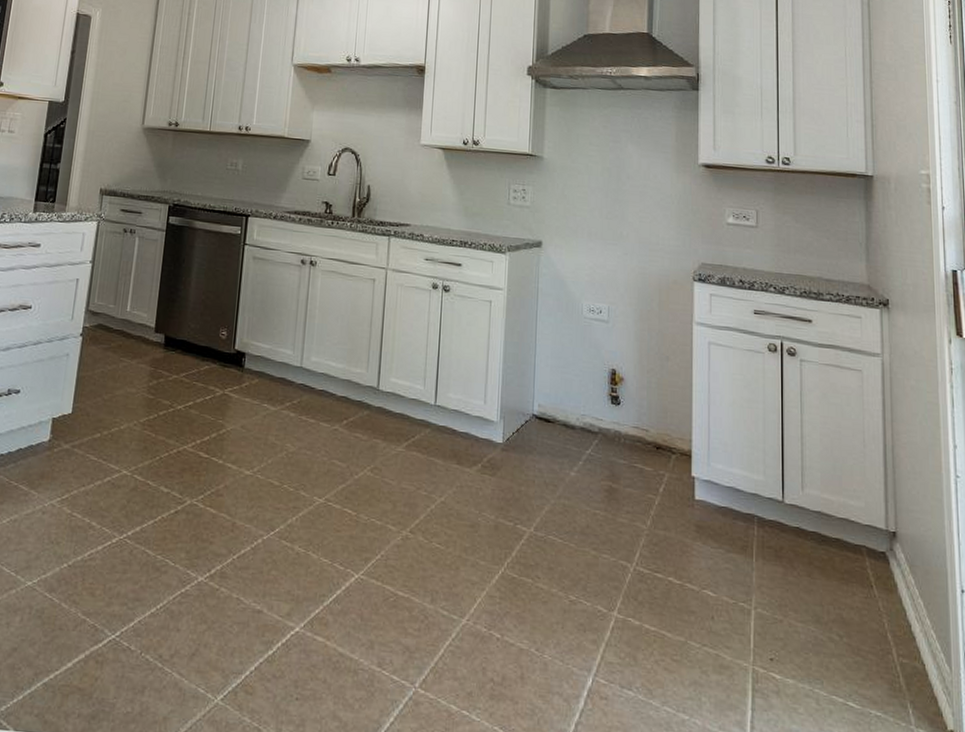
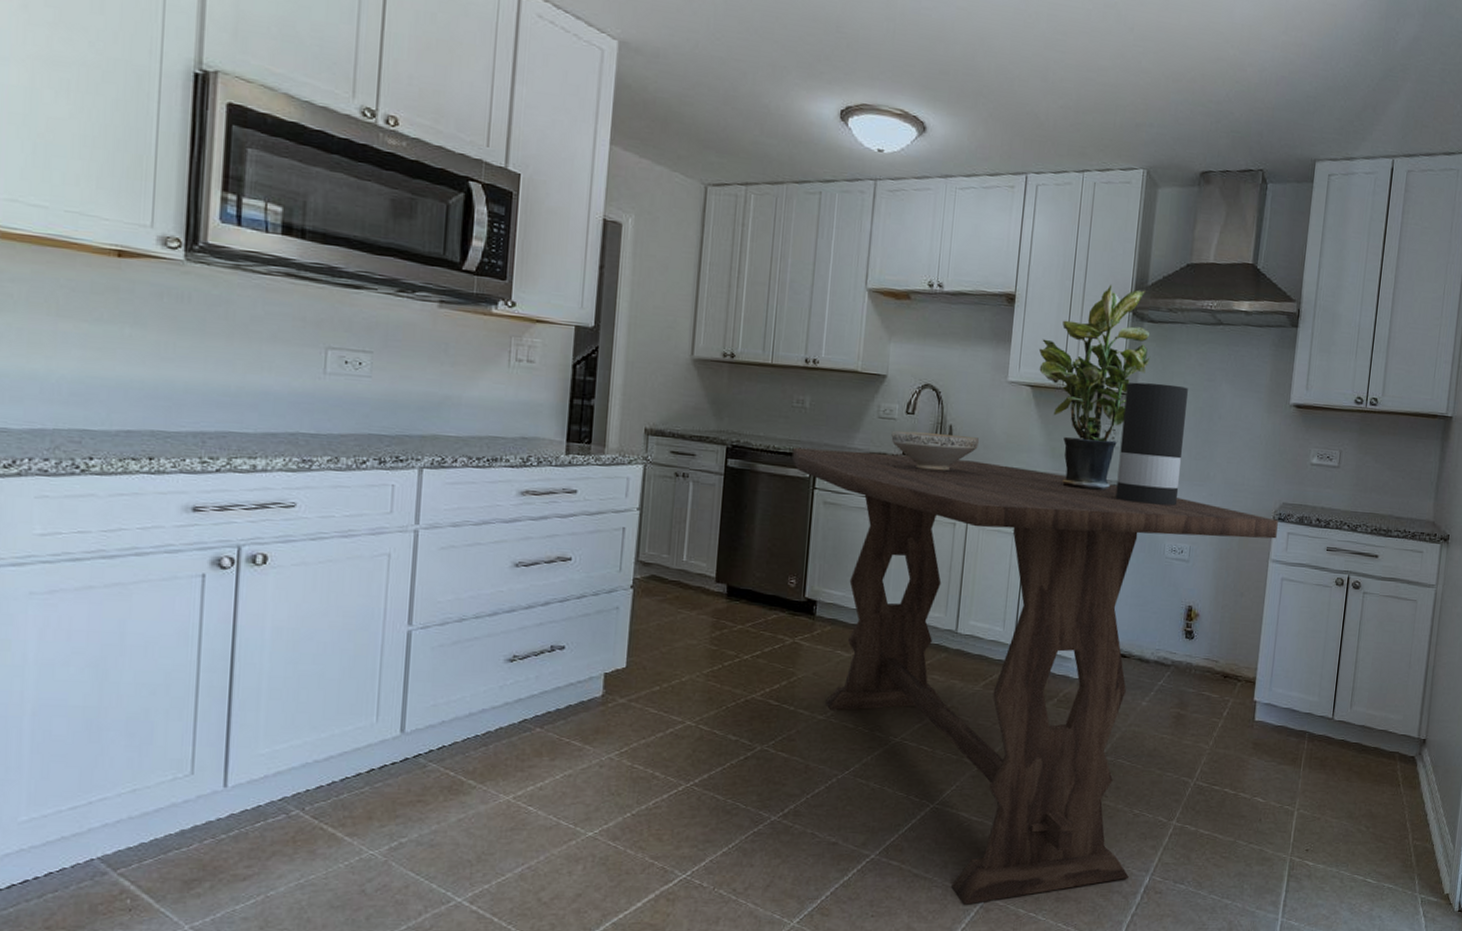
dining table: none [225,206,699,695] -> present [791,447,1278,905]
decorative bowl: none [314,190,395,229] -> present [891,430,979,472]
potted plant: none [449,55,555,249] -> present [1039,285,1151,490]
vase: none [529,144,594,265] -> present [1115,382,1188,506]

